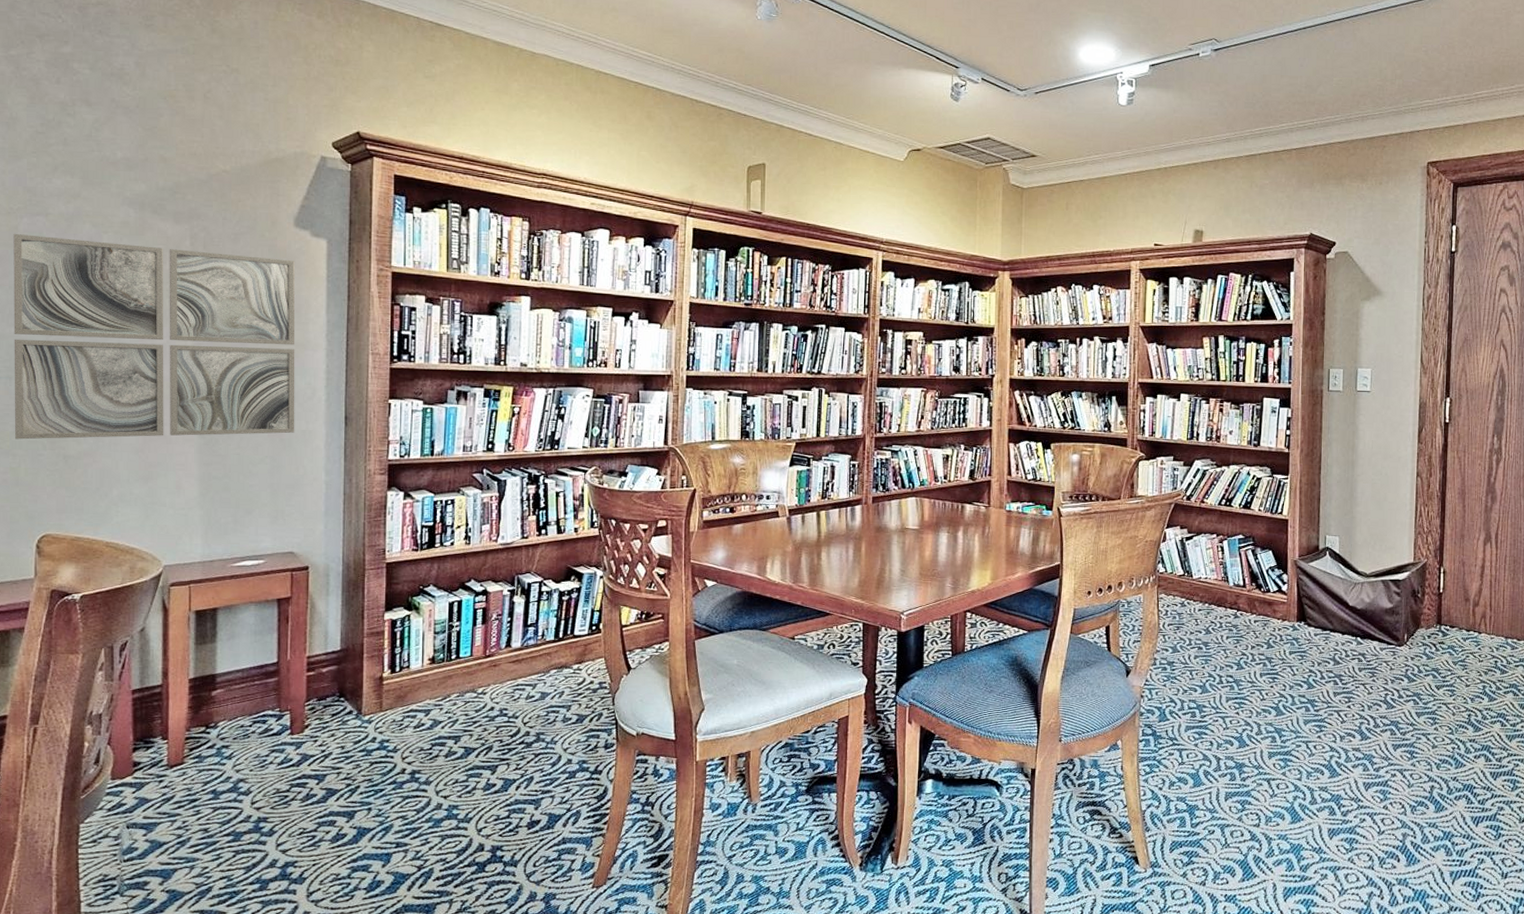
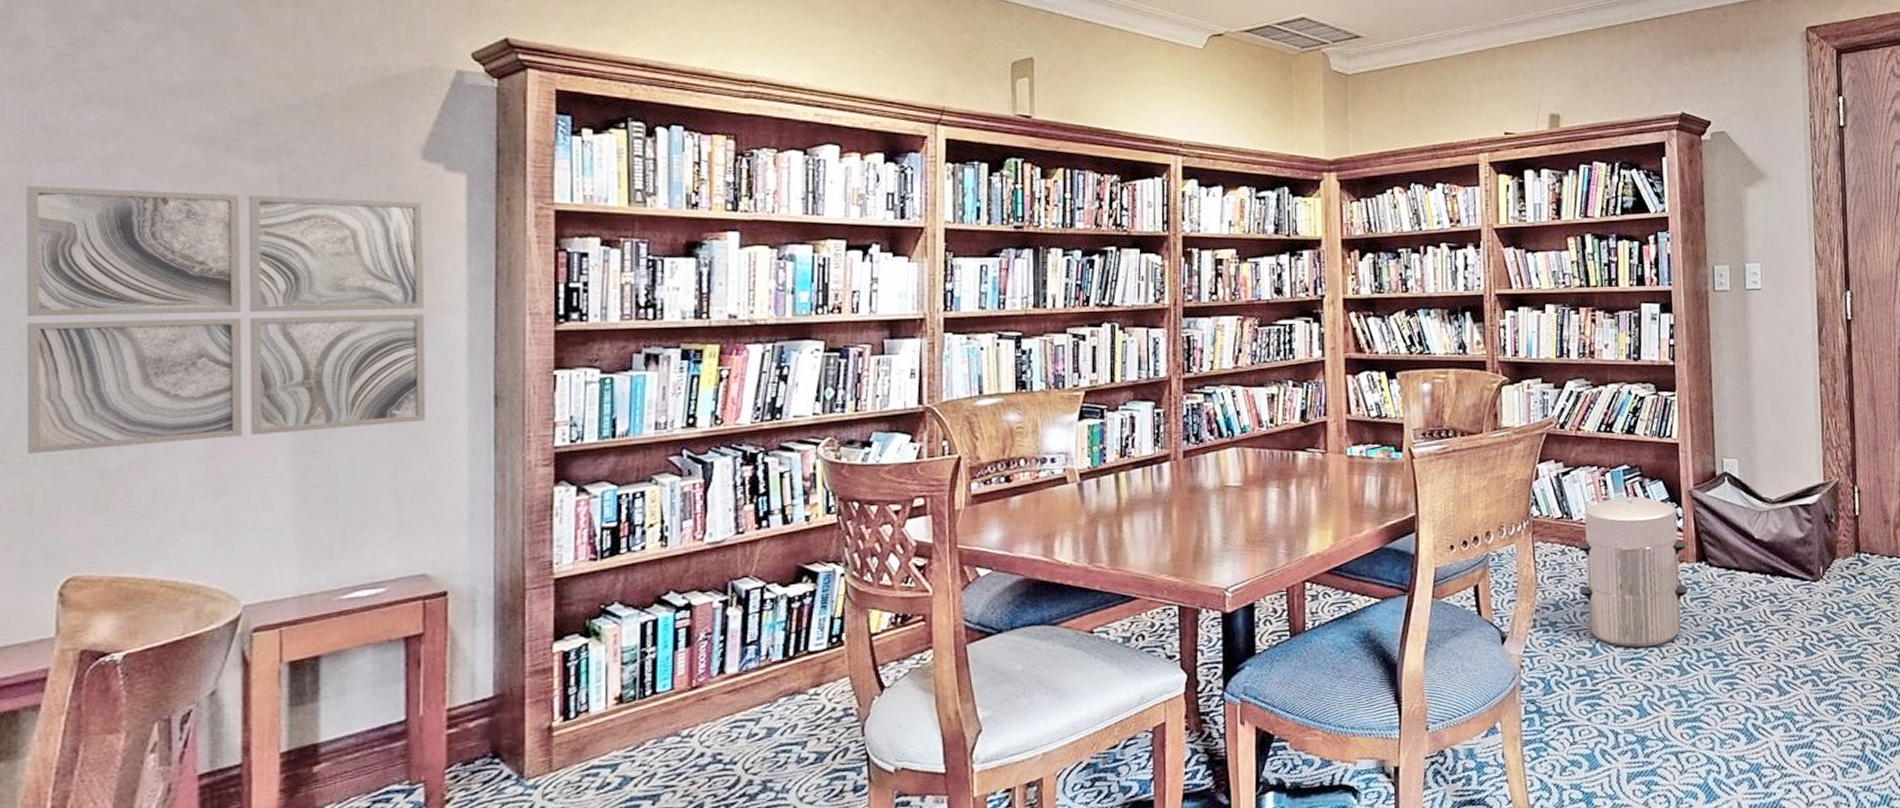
waste bin: none [1195,557,1289,689] -> present [1577,491,1688,648]

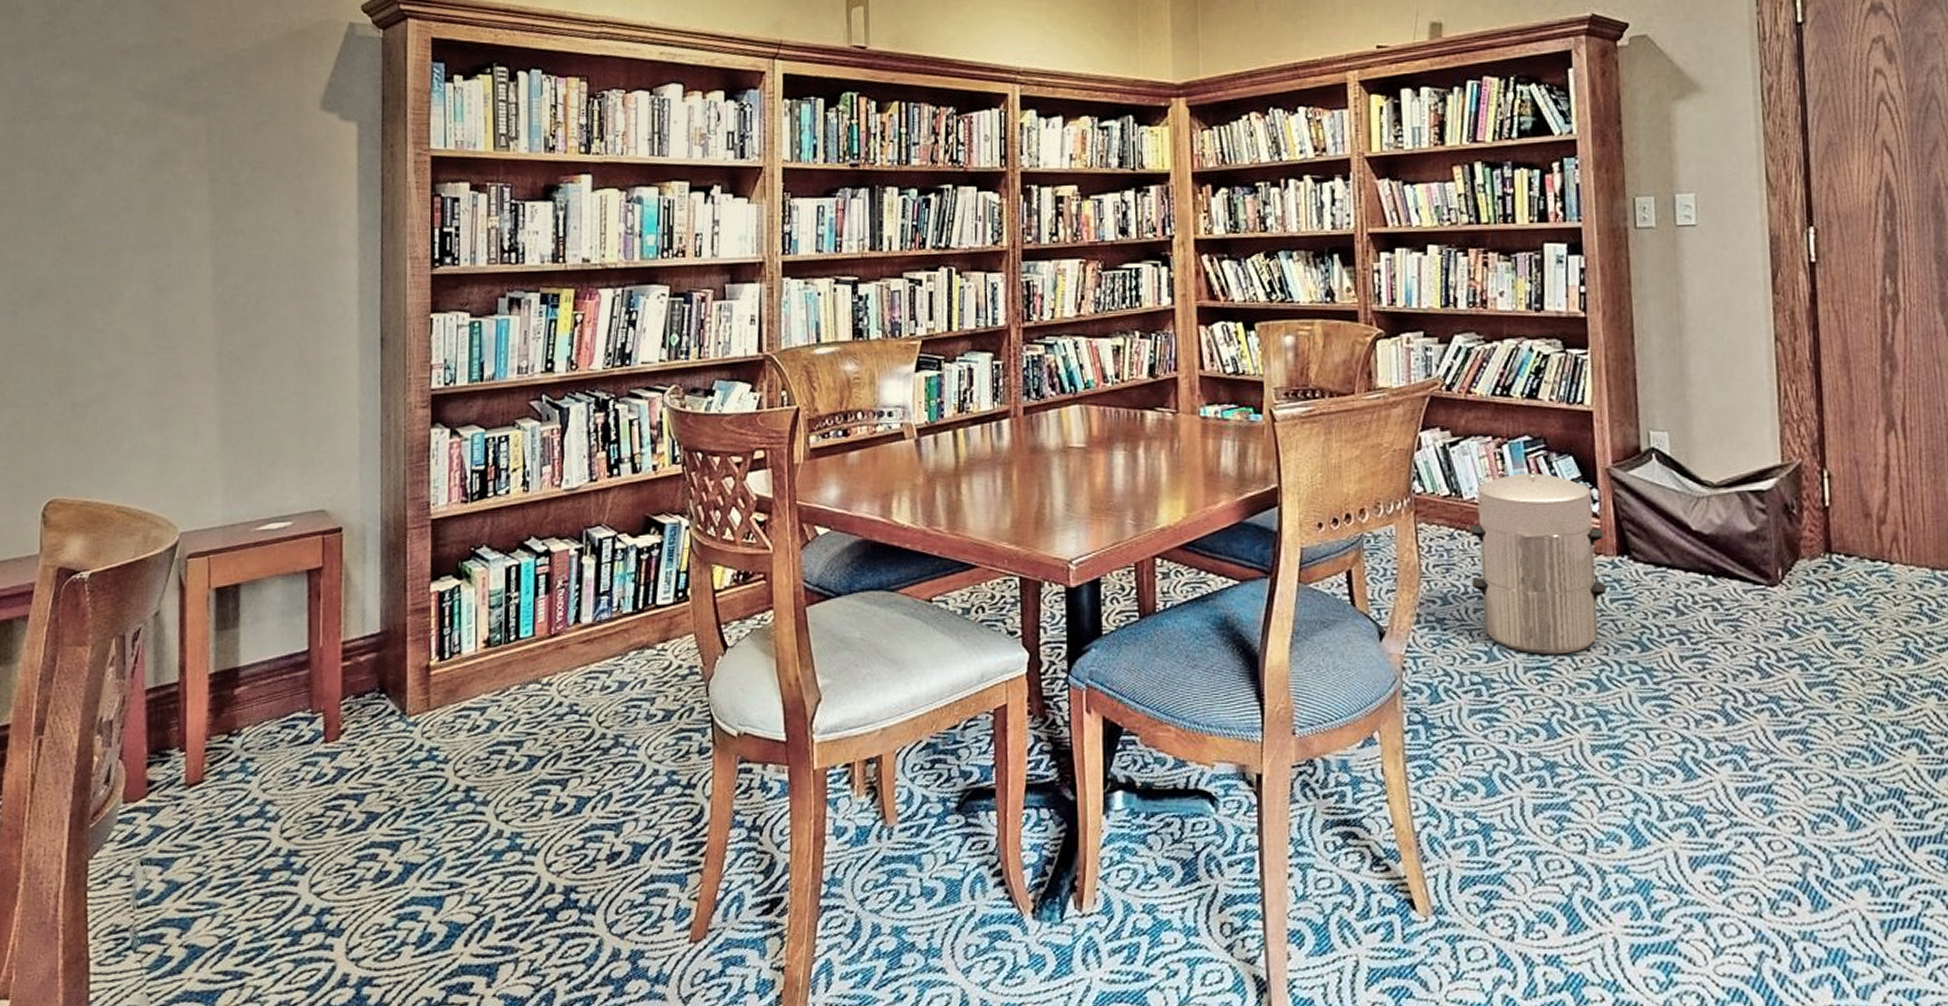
wall art: present [26,185,426,454] -> none [19,142,325,386]

